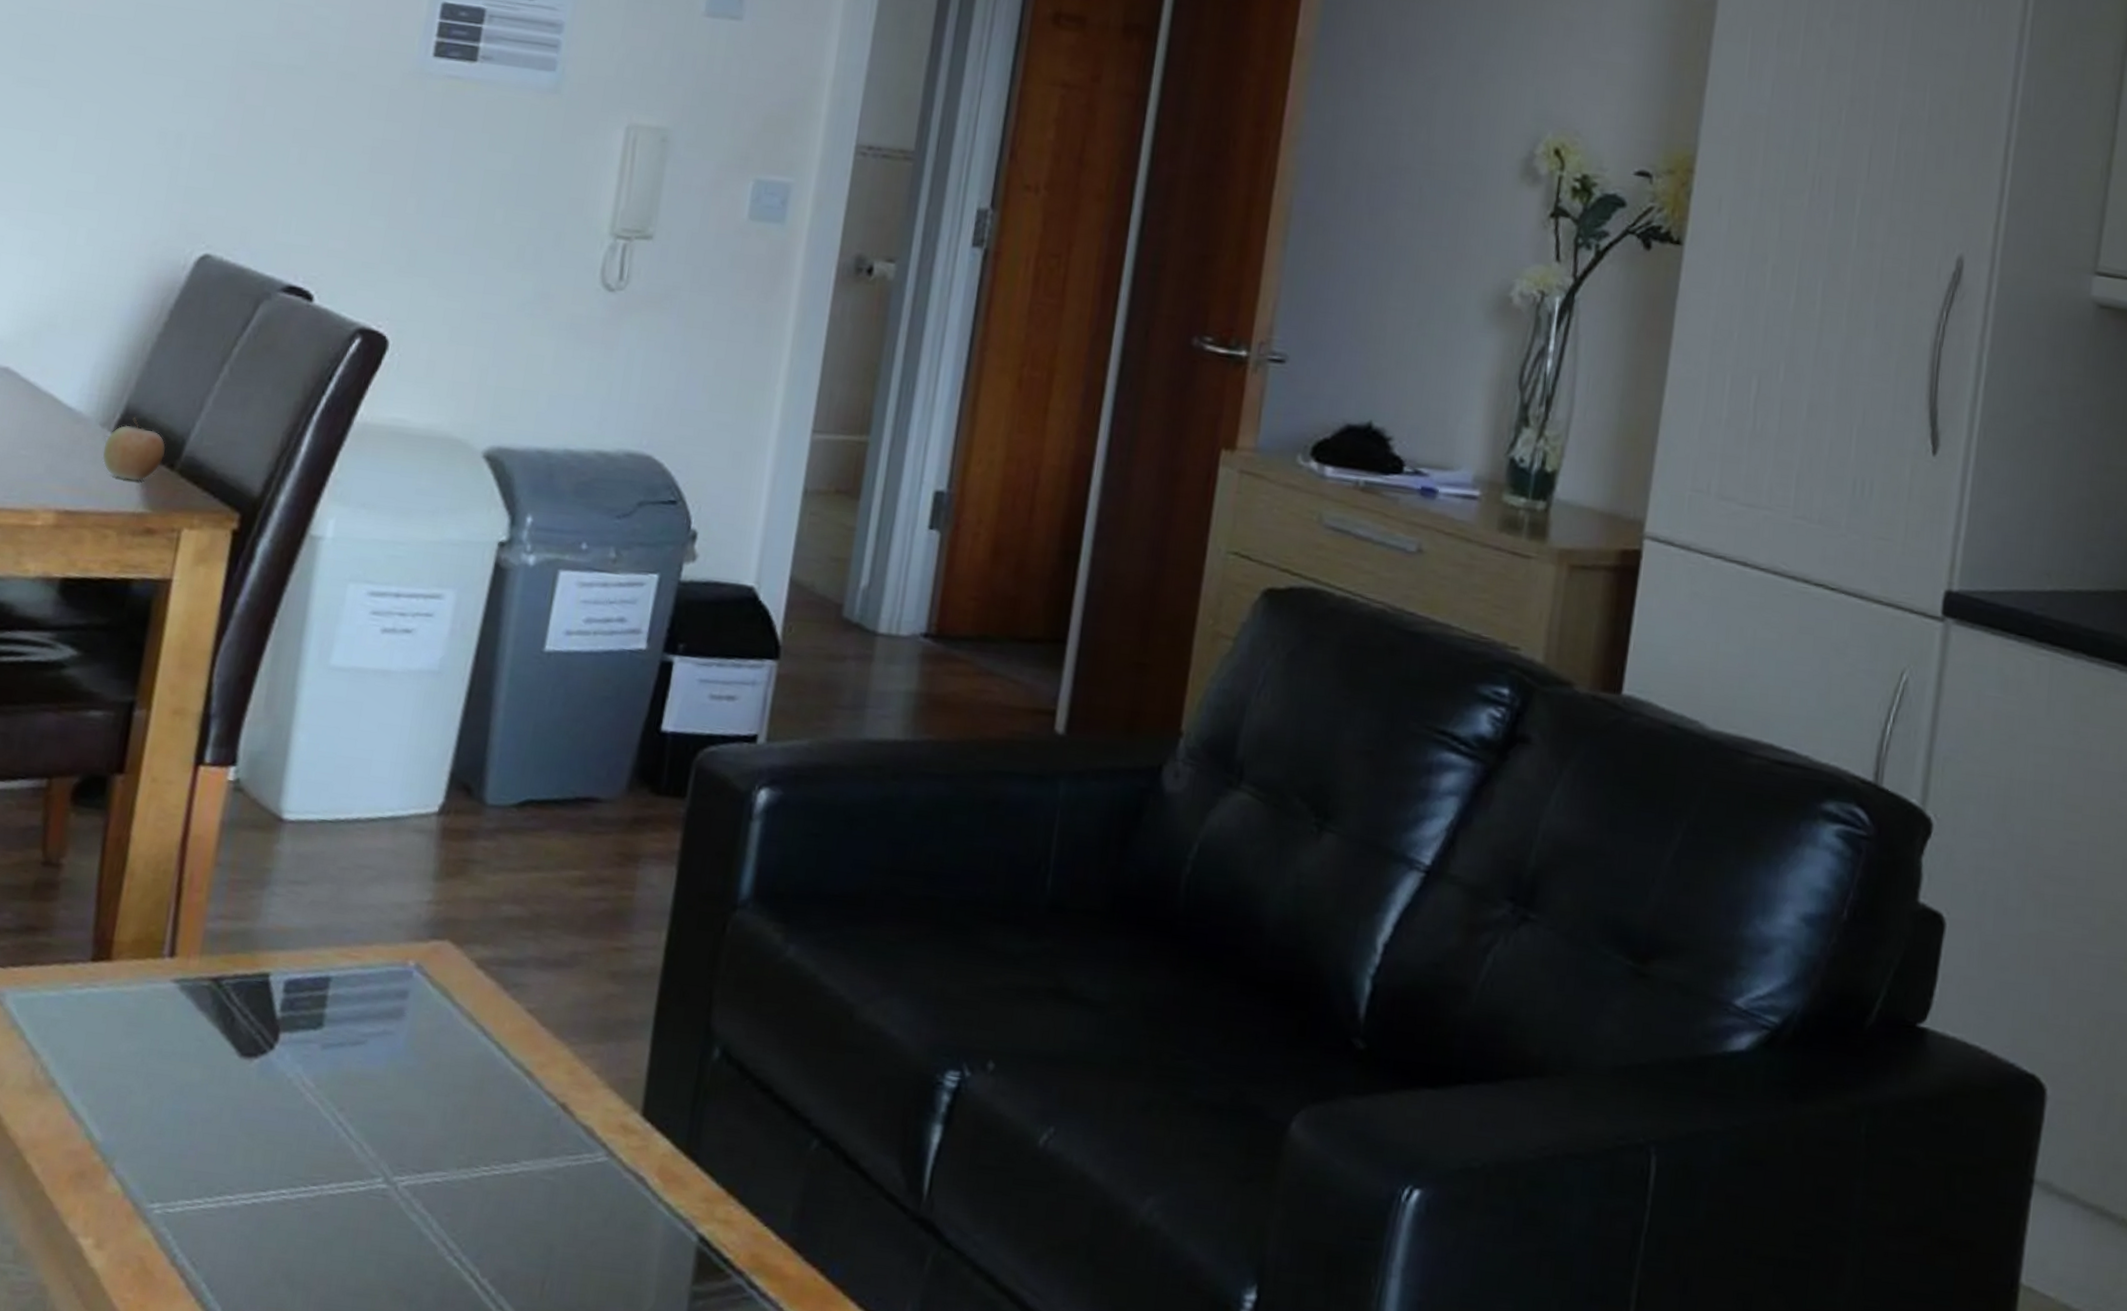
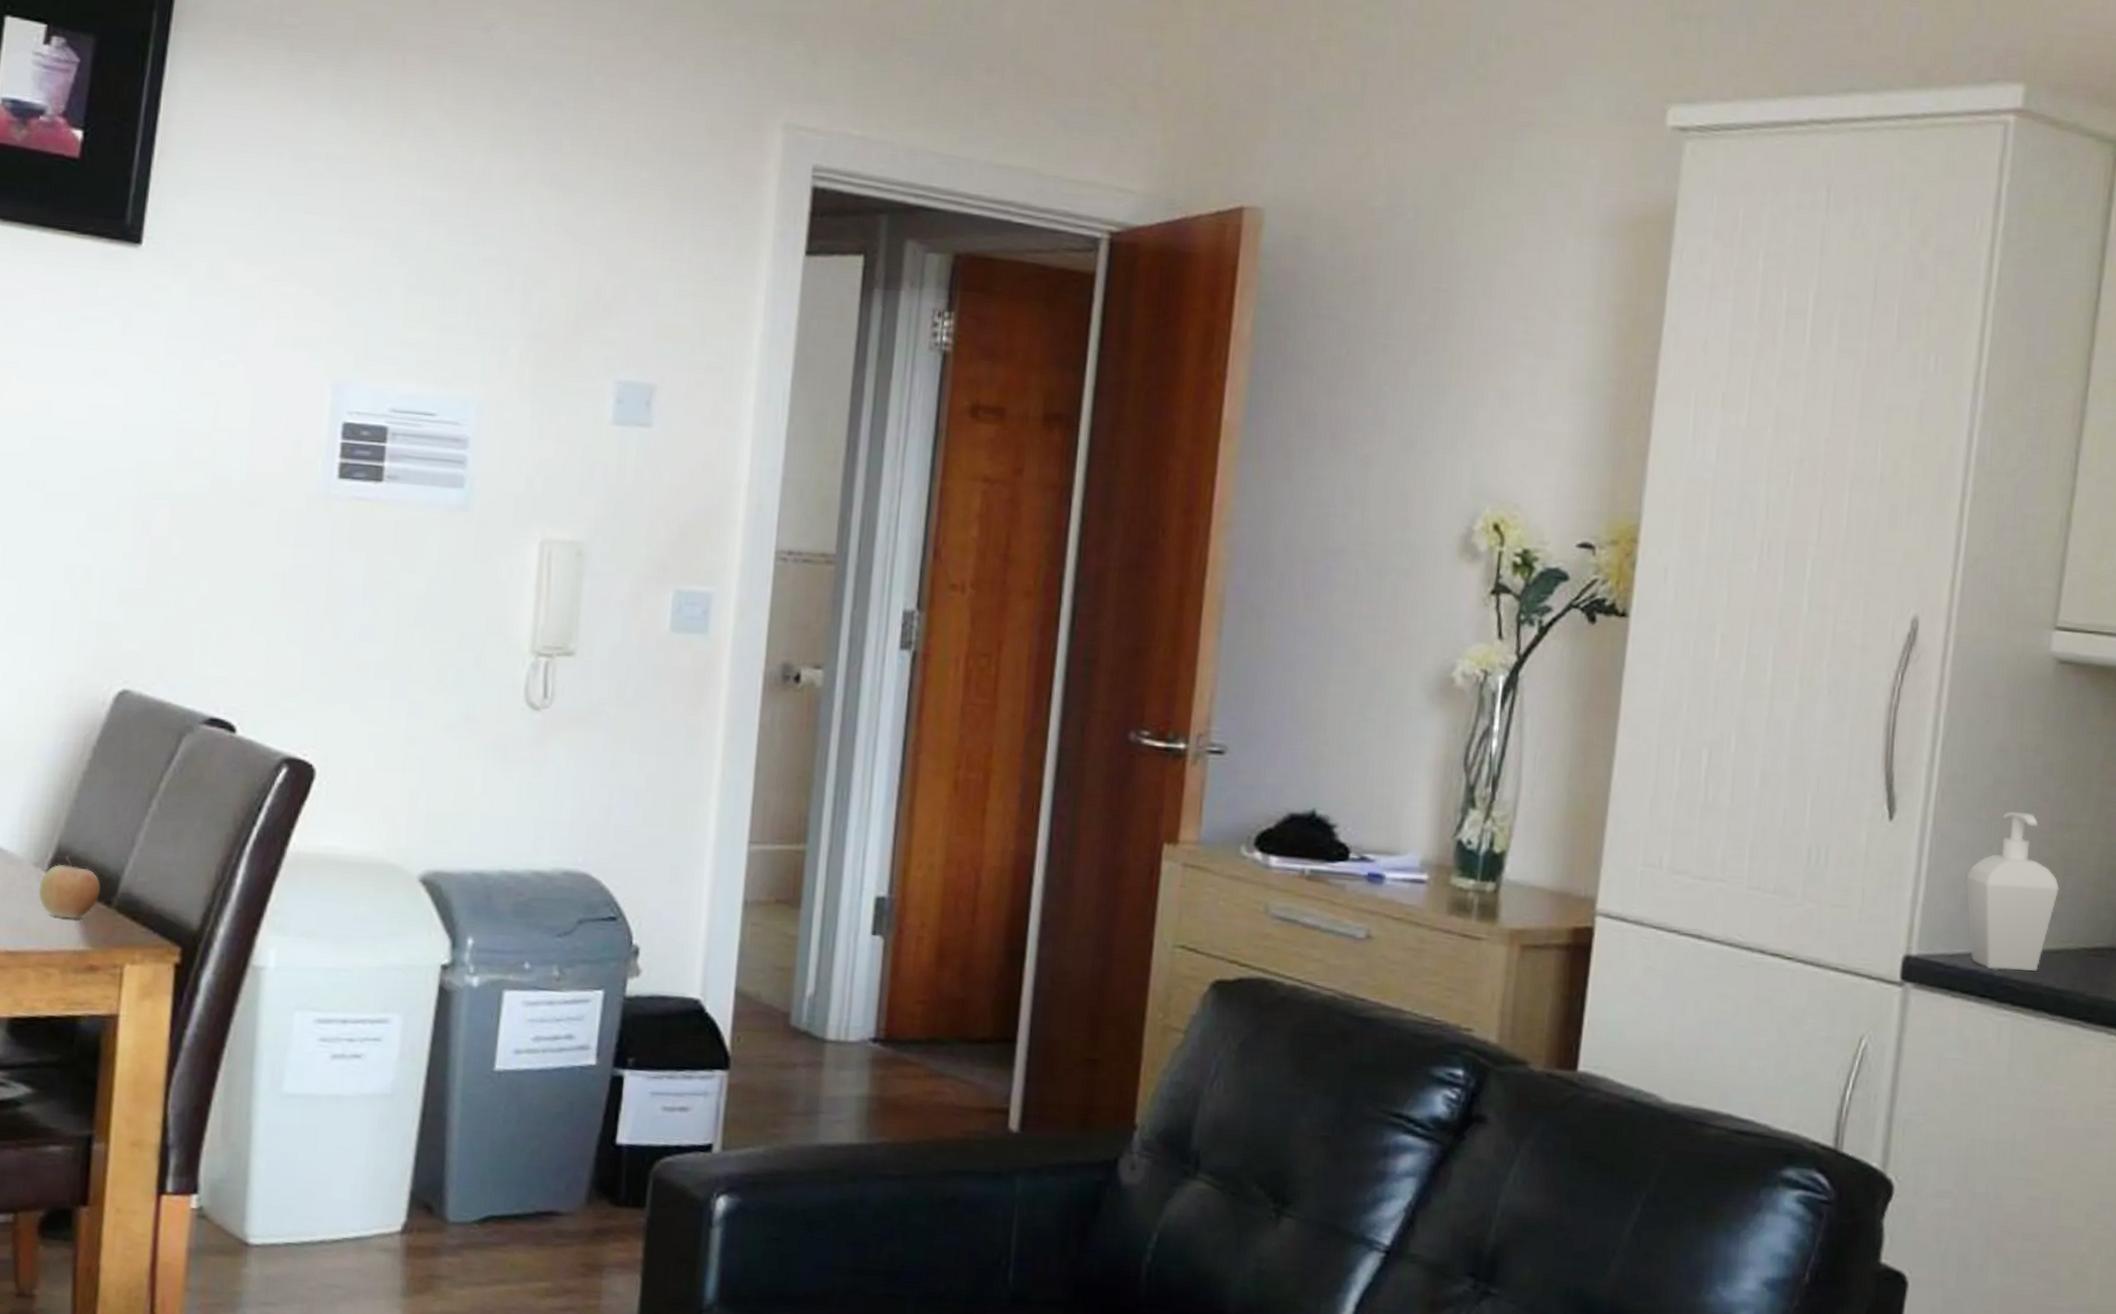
soap bottle: none [2007,451,2098,612] -> present [1966,811,2059,971]

